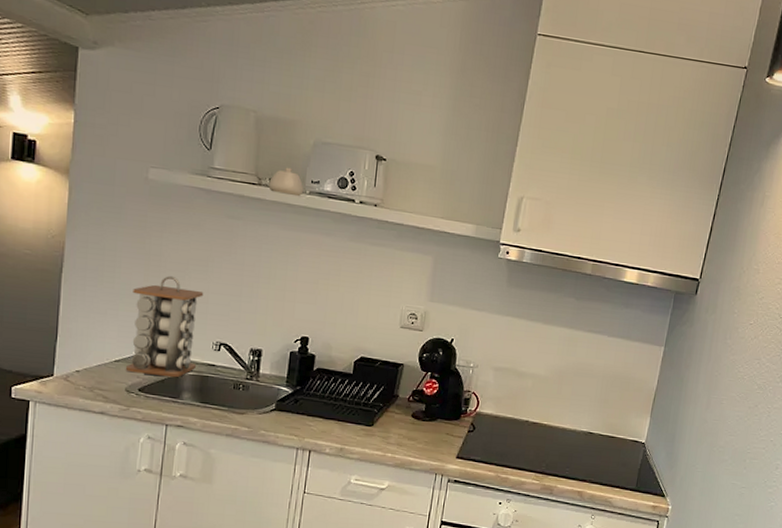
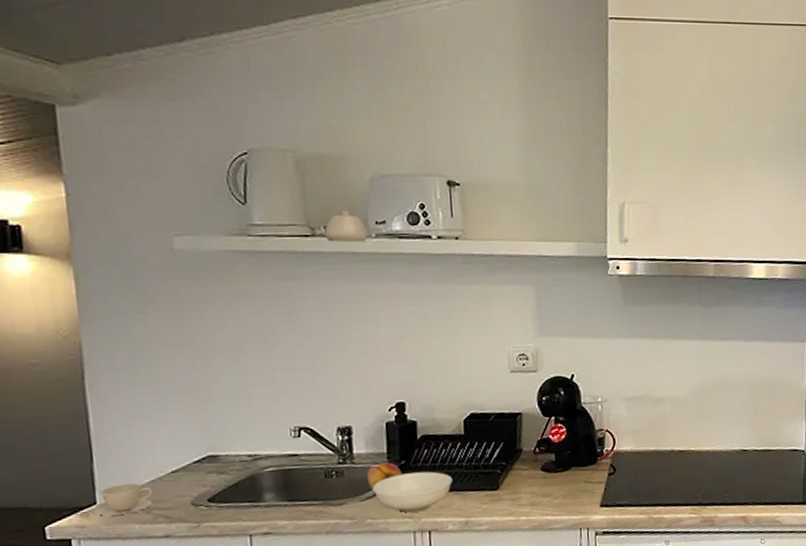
teacup: none [51,363,98,389] -> present [94,483,153,516]
spice rack: present [126,275,204,378] -> none [179,359,274,482]
fruit: none [267,385,297,408] -> present [367,462,403,492]
bowl: none [269,397,336,432] -> present [372,471,453,513]

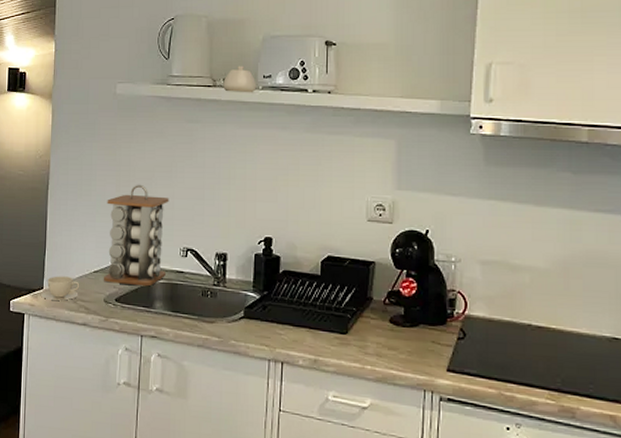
spice rack: none [179,359,274,482] -> present [104,184,169,287]
fruit: present [367,462,403,492] -> none [235,290,265,316]
bowl: present [372,471,453,513] -> none [238,303,306,342]

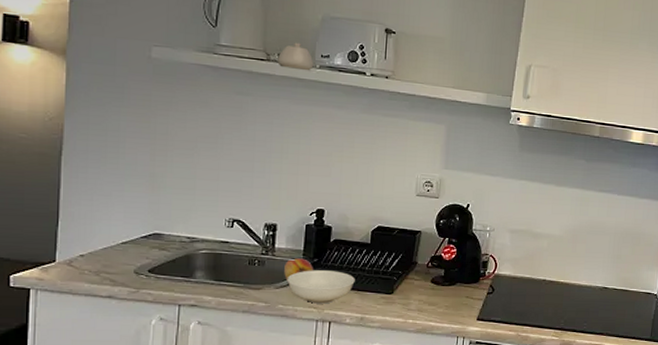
teacup: present [41,276,80,301] -> none [53,248,104,274]
spice rack: present [104,184,169,287] -> none [134,154,214,257]
fruit: none [235,290,265,316] -> present [284,258,314,282]
bowl: none [238,303,306,342] -> present [287,270,355,304]

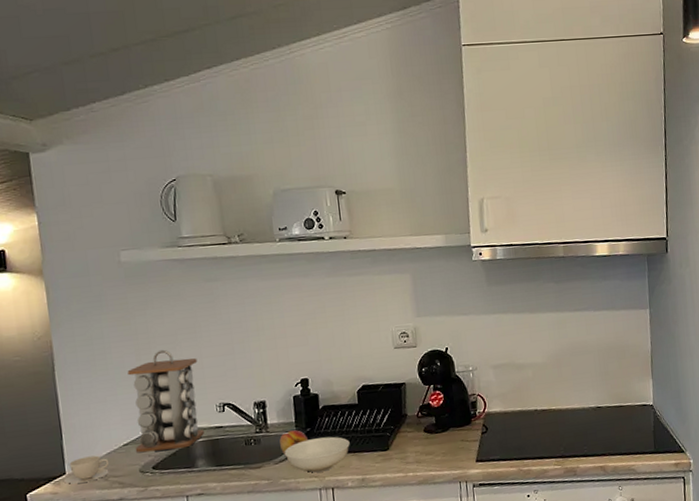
teacup: none [53,248,104,274] -> present [64,455,110,484]
spice rack: none [134,154,214,257] -> present [127,349,204,453]
sugar bowl: present [277,42,314,71] -> none [238,220,274,248]

